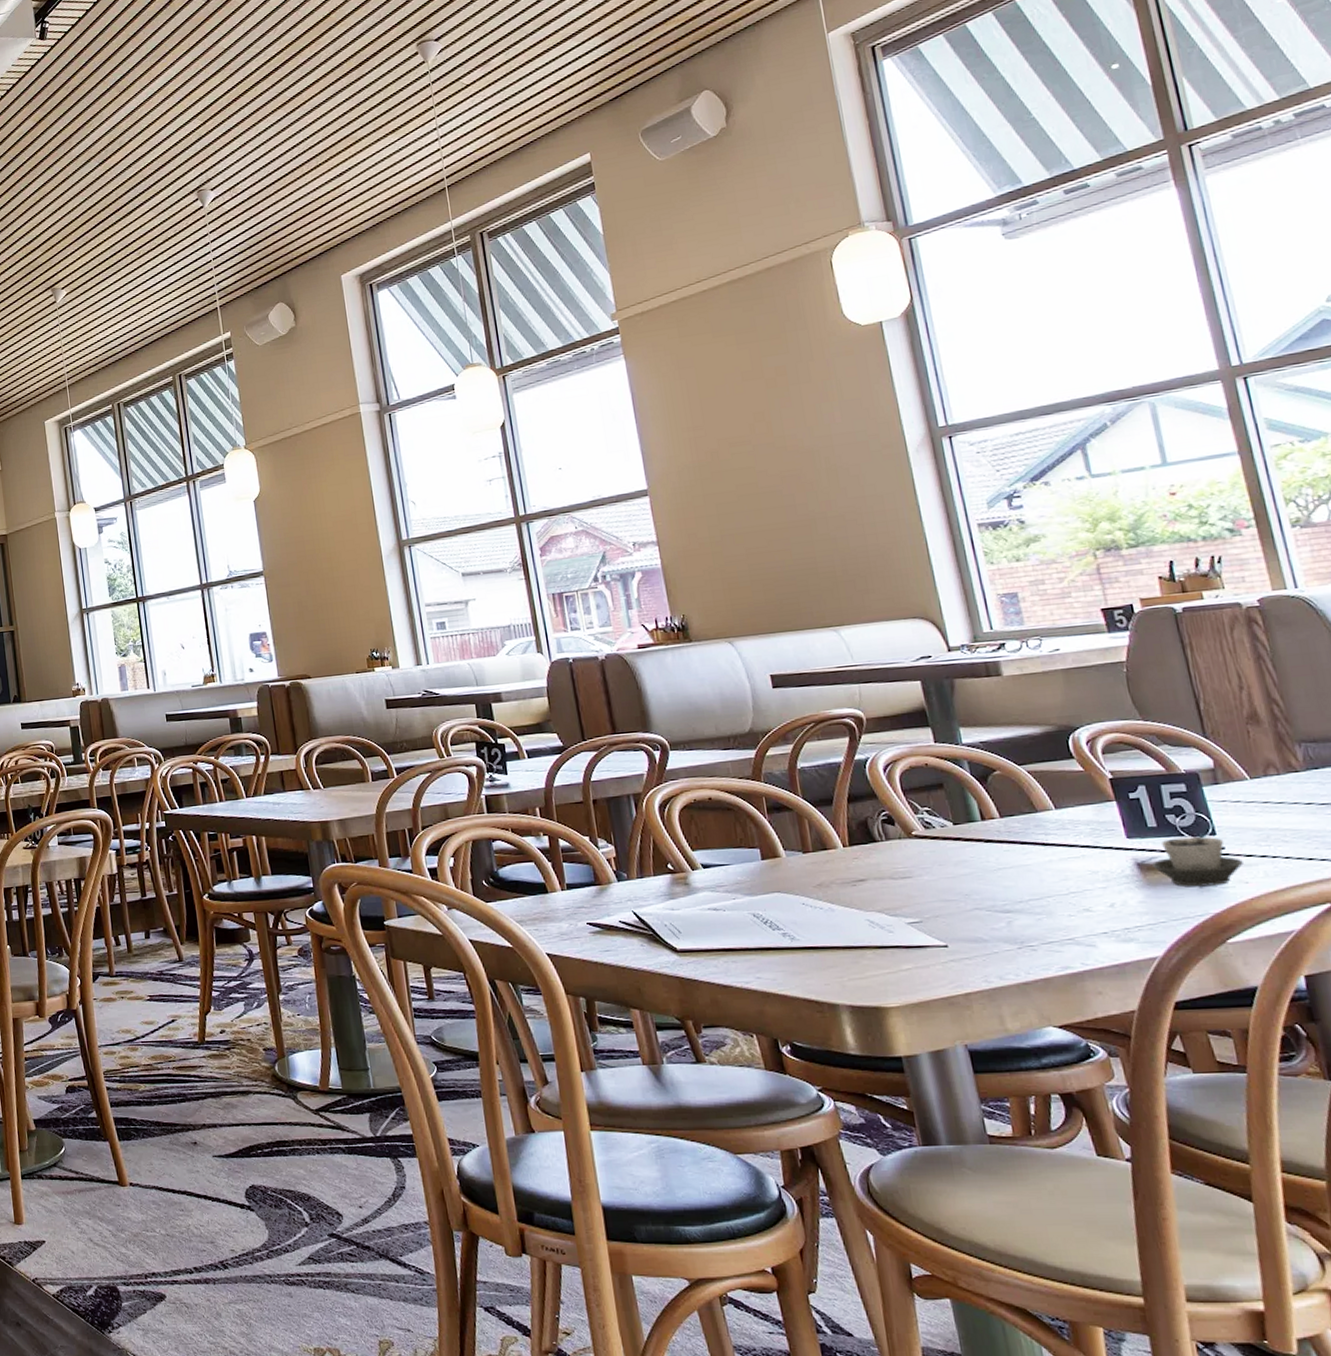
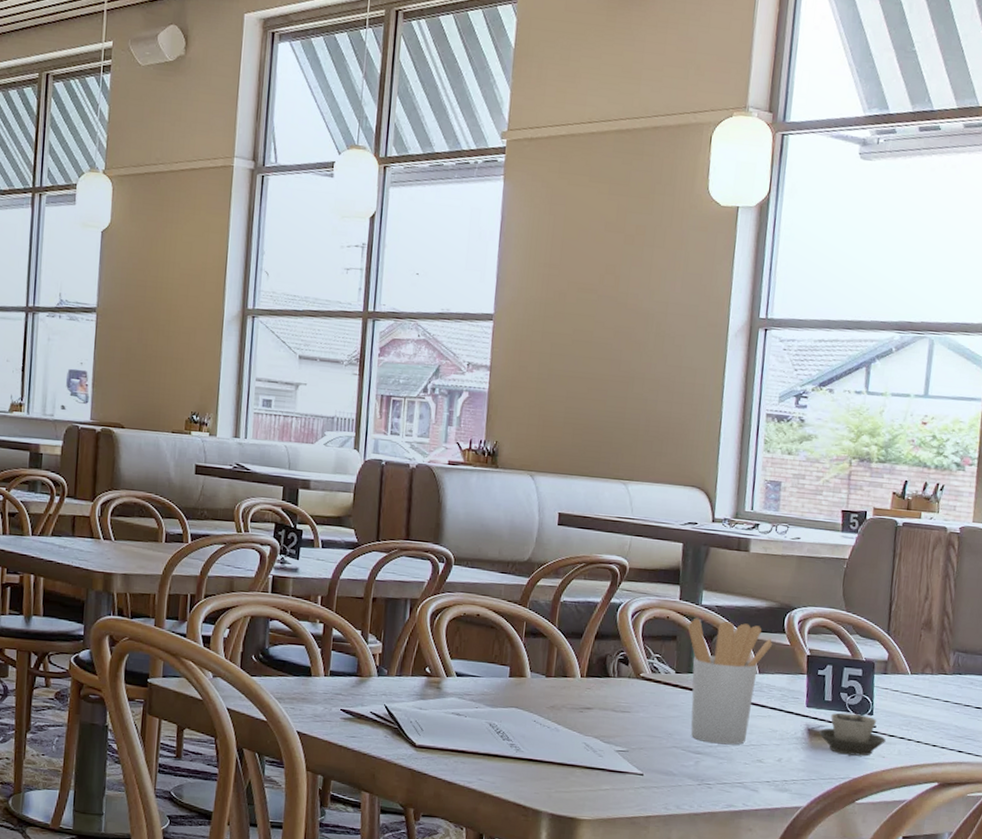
utensil holder: none [953,755,1063,898] -> present [688,618,773,745]

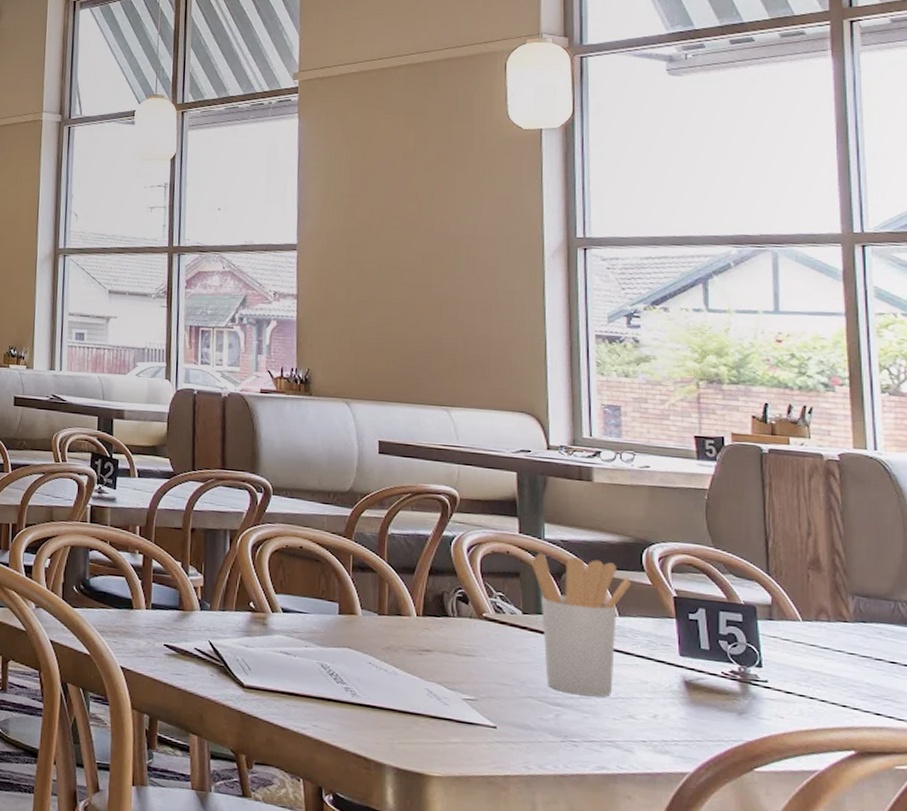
cup: present [819,712,886,756] -> none [699,663,782,716]

